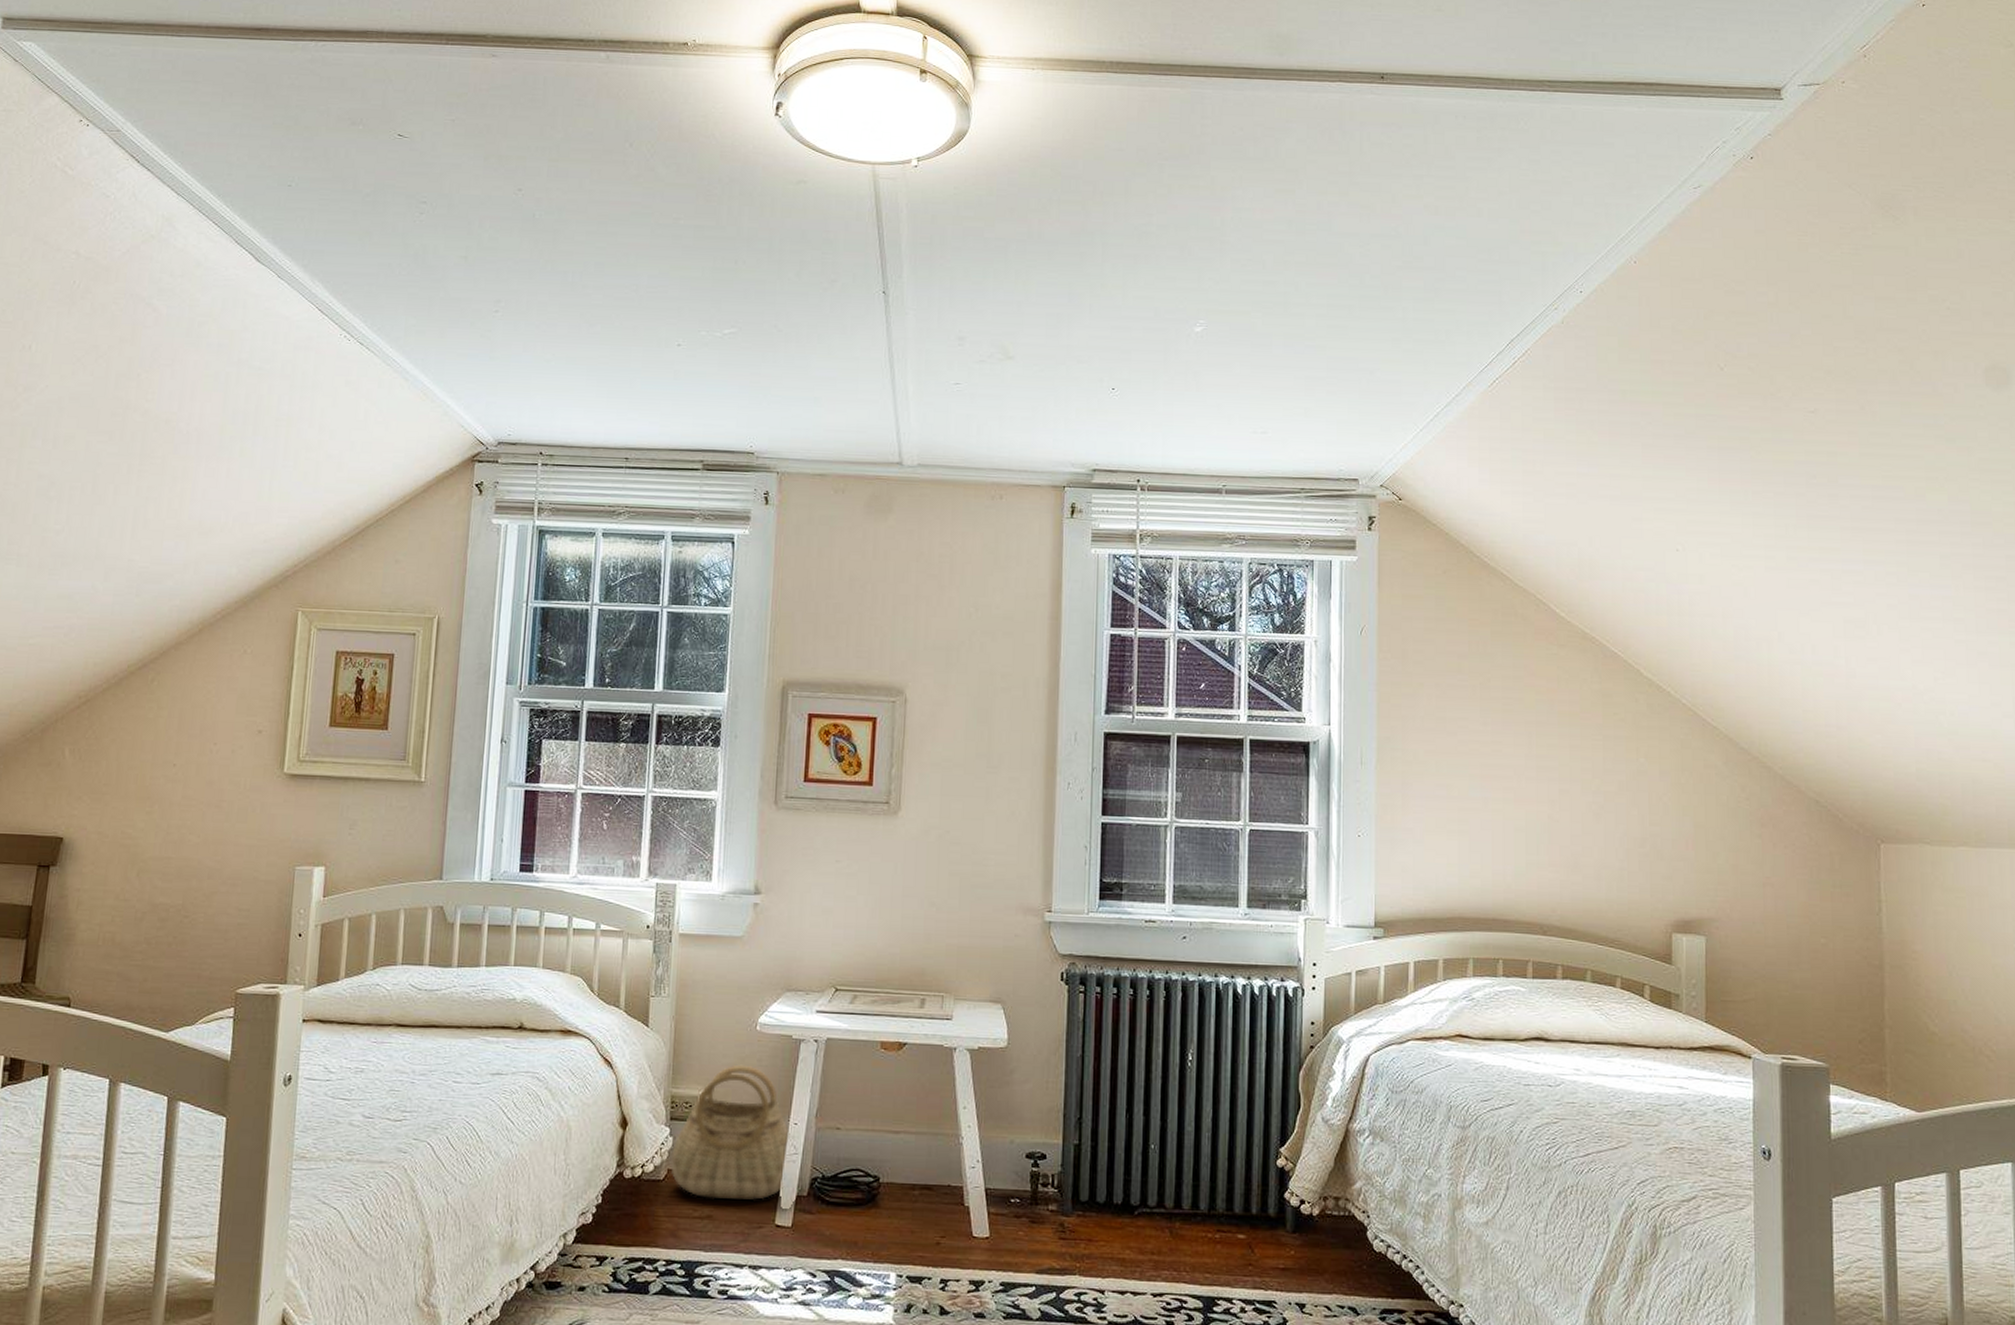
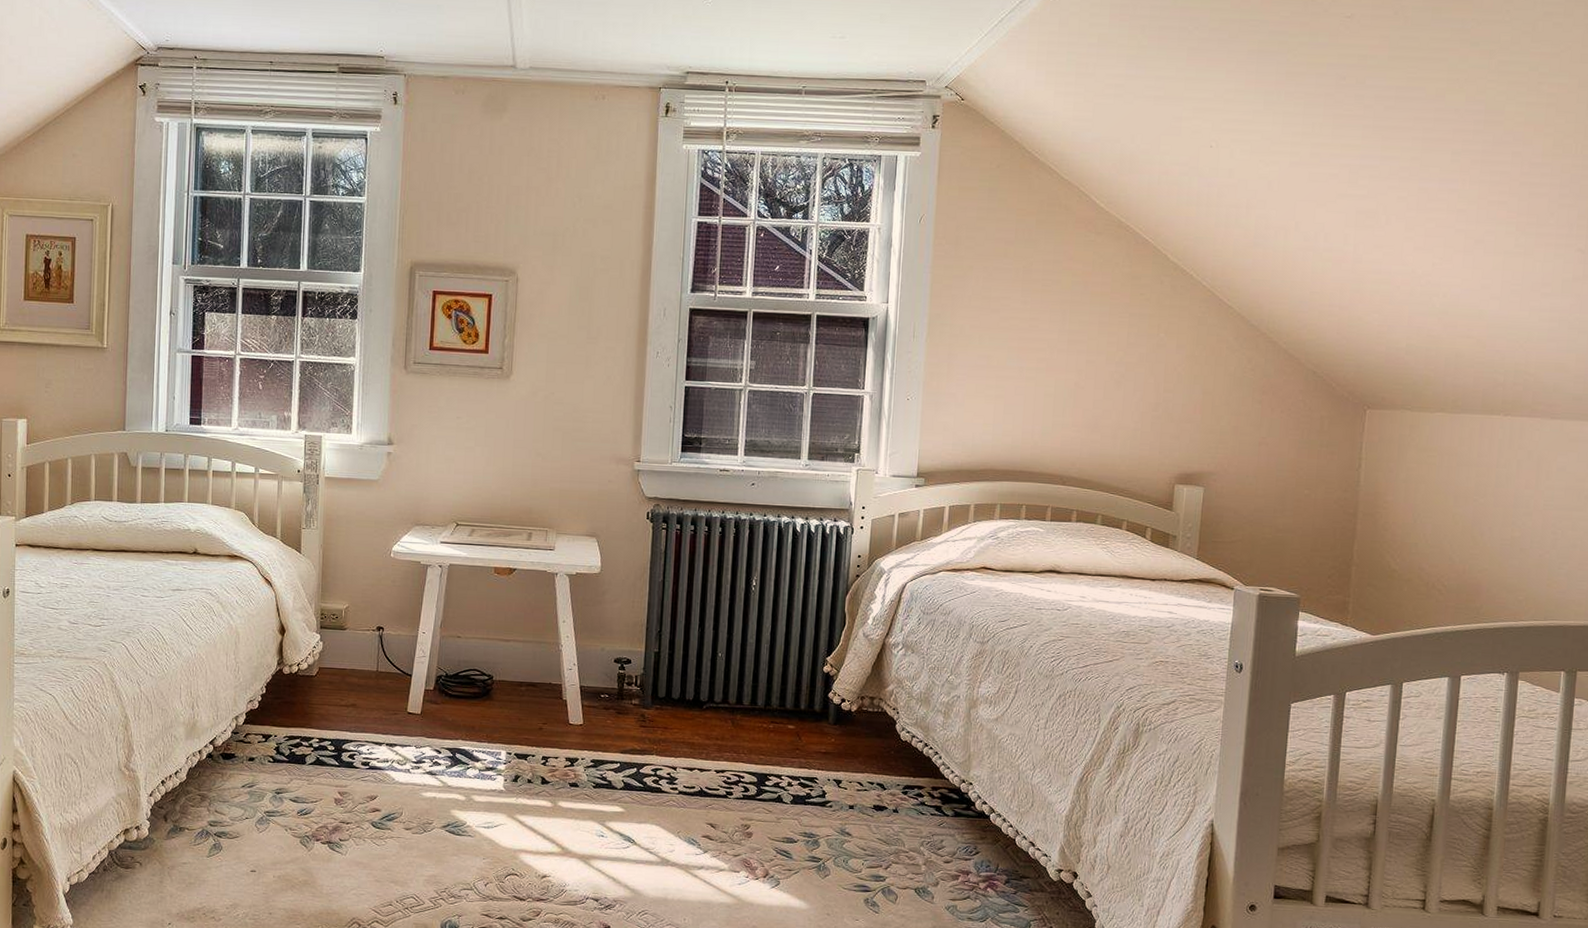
basket: present [669,1064,790,1200] -> none [320,584,419,693]

